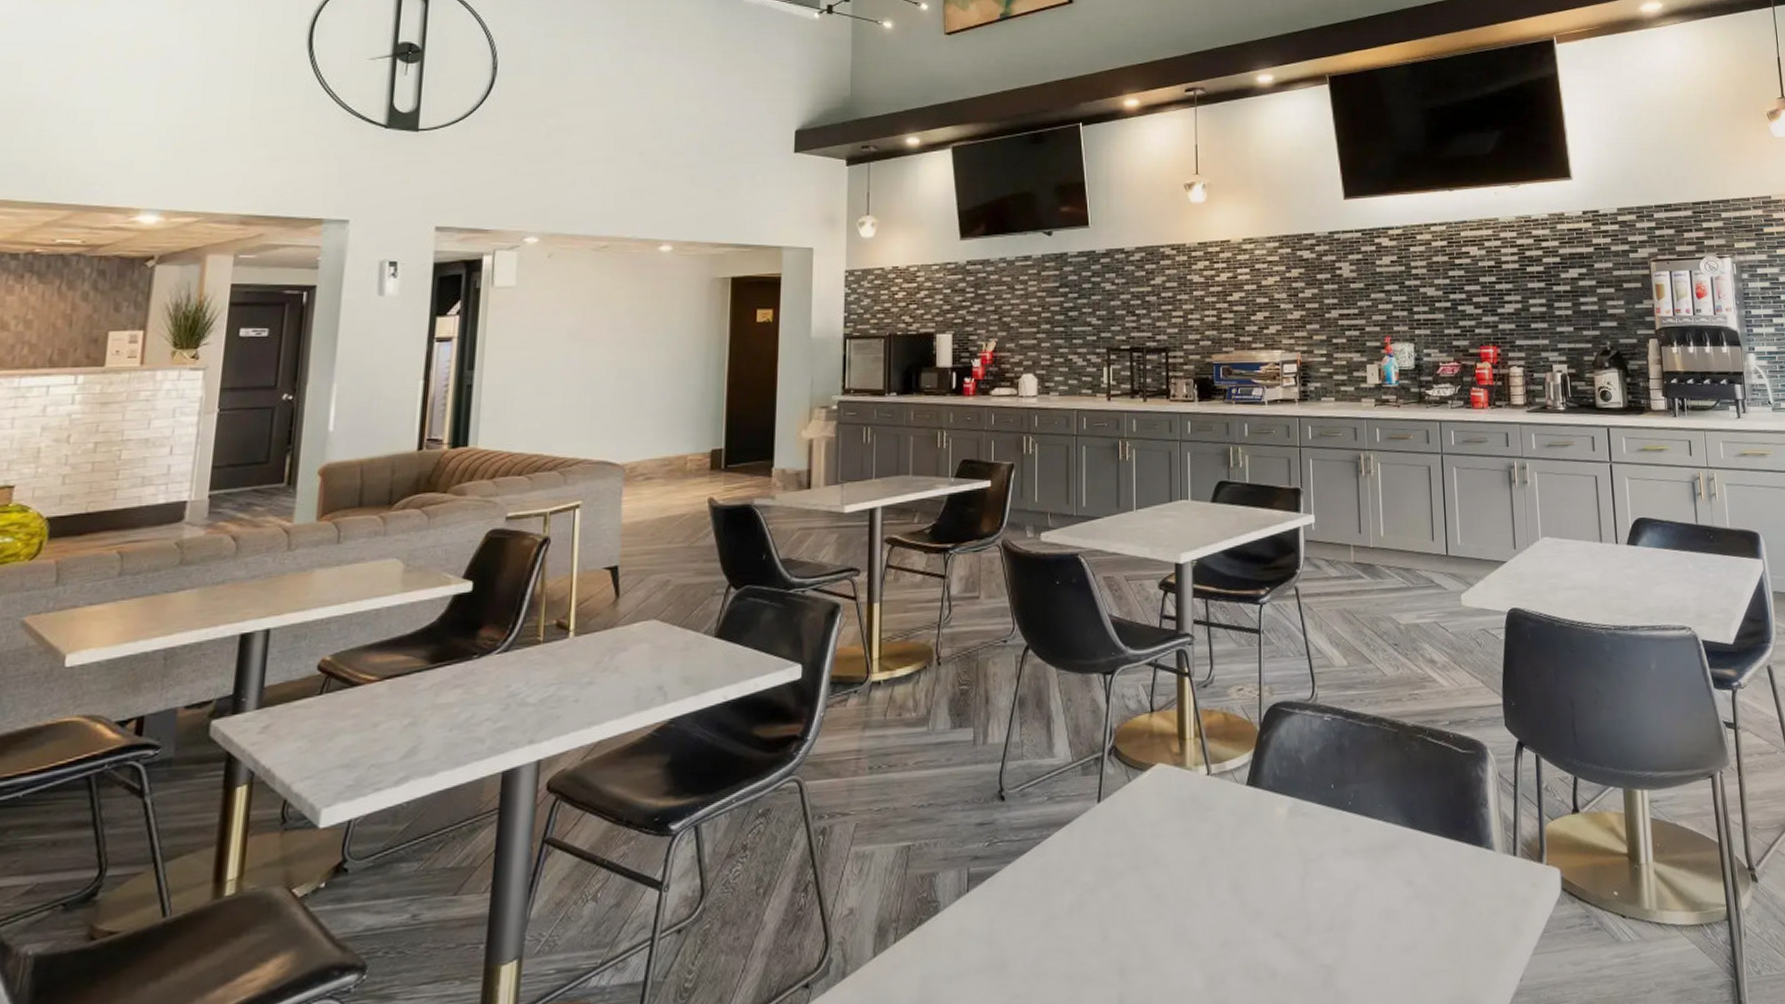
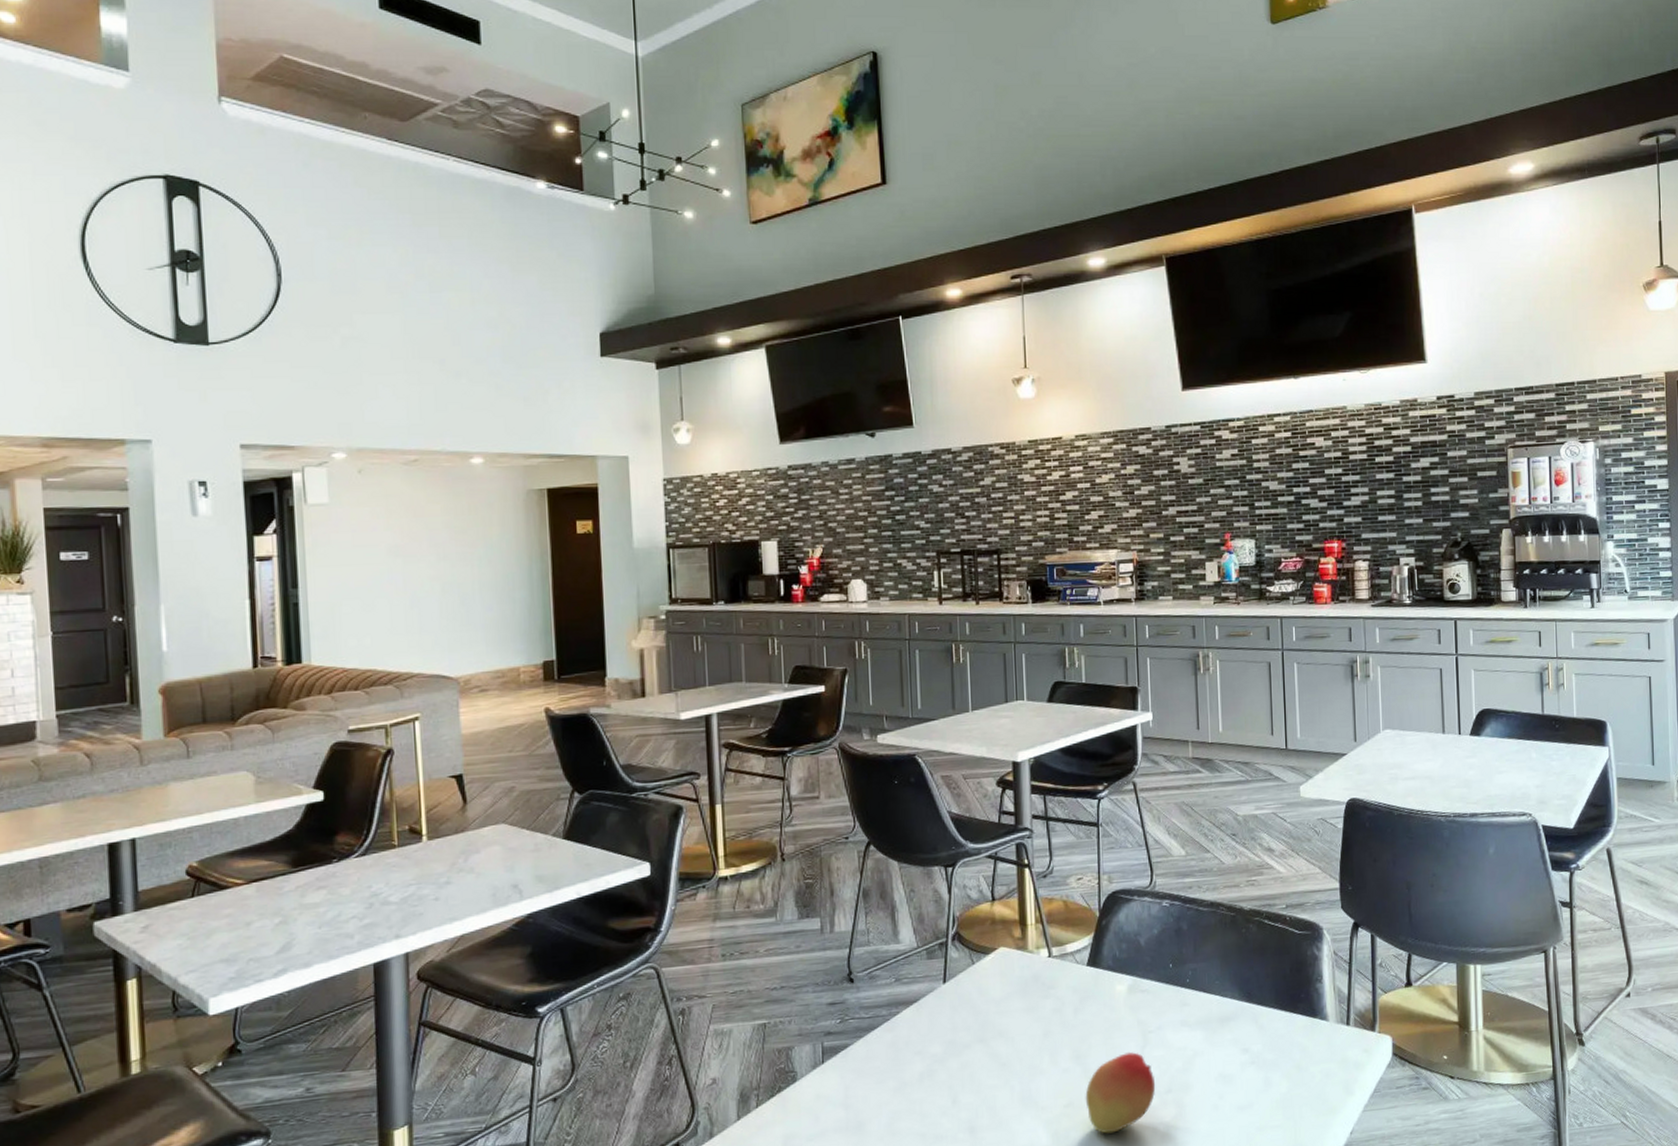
fruit: none [1242,882,1317,978] -> present [1085,1051,1156,1134]

